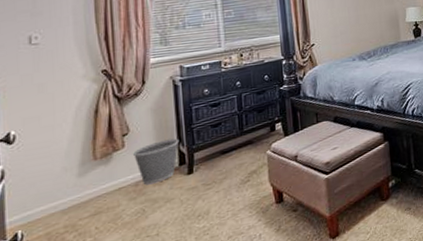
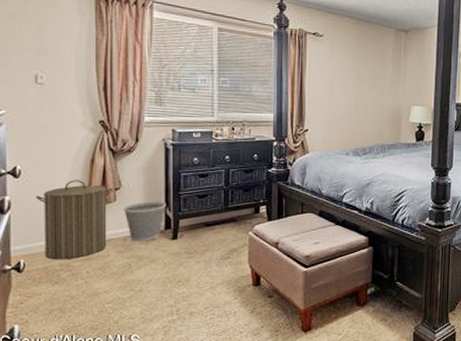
laundry hamper: none [33,133,120,224] -> present [35,180,112,260]

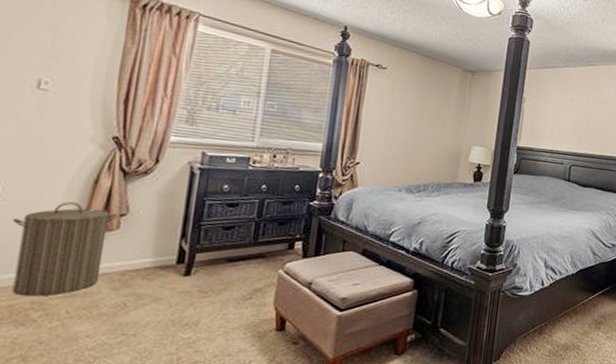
wastebasket: present [122,201,167,242] -> none [126,231,184,278]

